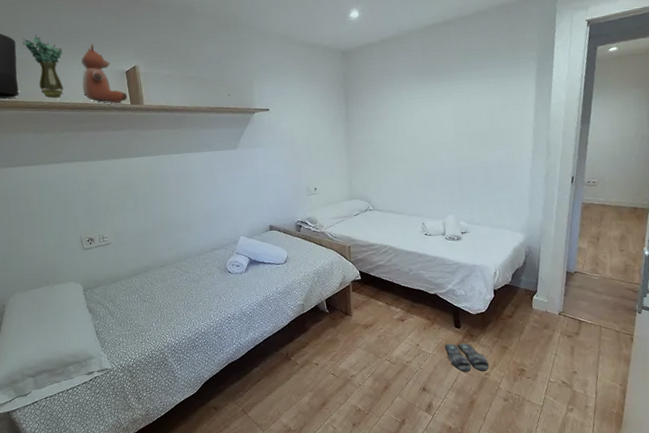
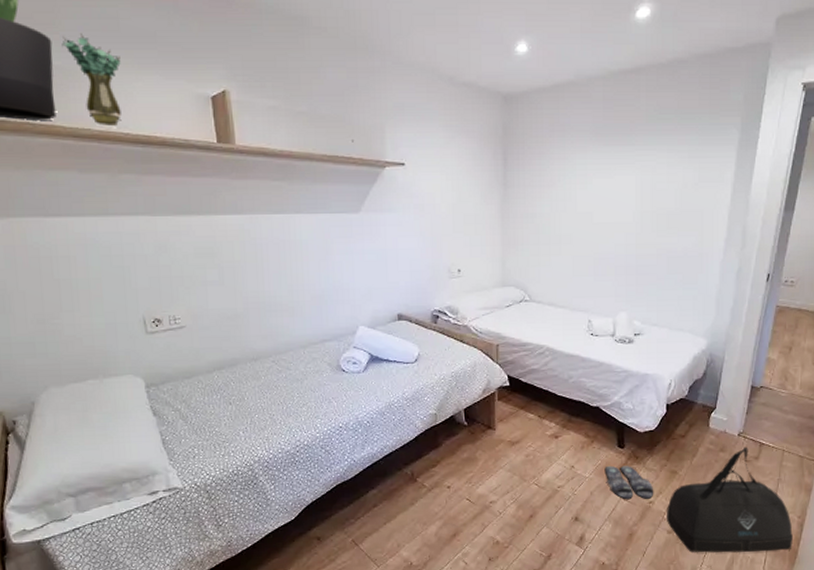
teddy bear: present [81,44,128,104] -> none [148,54,213,141]
duffel bag: none [501,324,618,418] -> present [667,446,793,553]

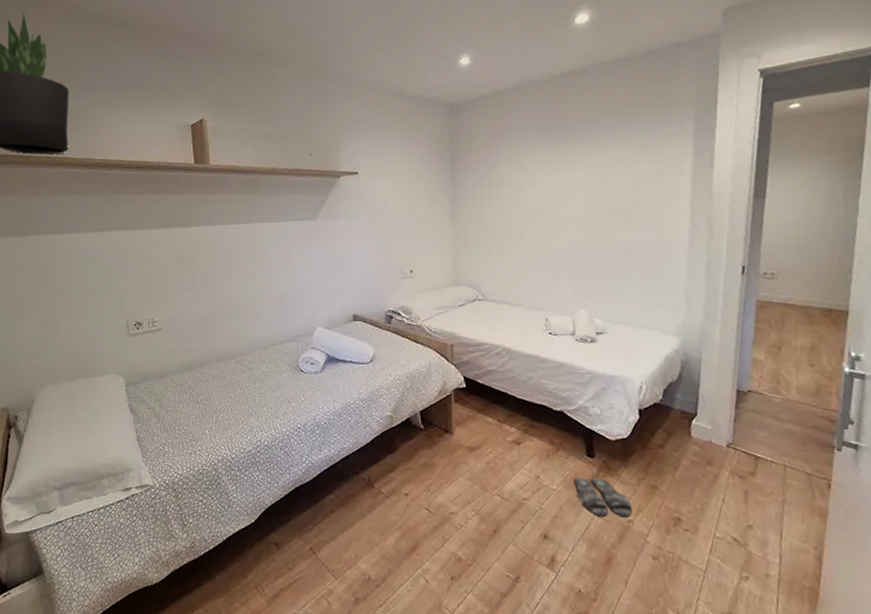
vase: present [62,33,122,127] -> none [76,82,120,156]
duffel bag: present [667,446,793,553] -> none [649,460,811,590]

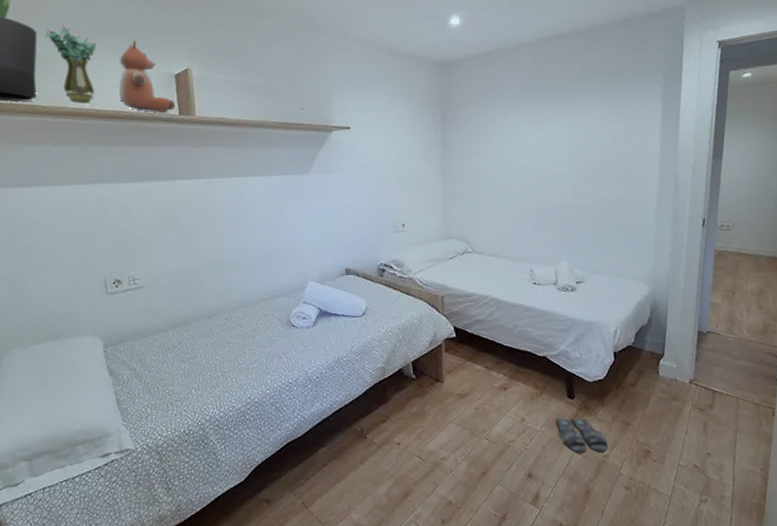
vase: none [76,82,120,156] -> present [45,25,96,105]
teddy bear: none [141,93,191,163] -> present [119,40,176,114]

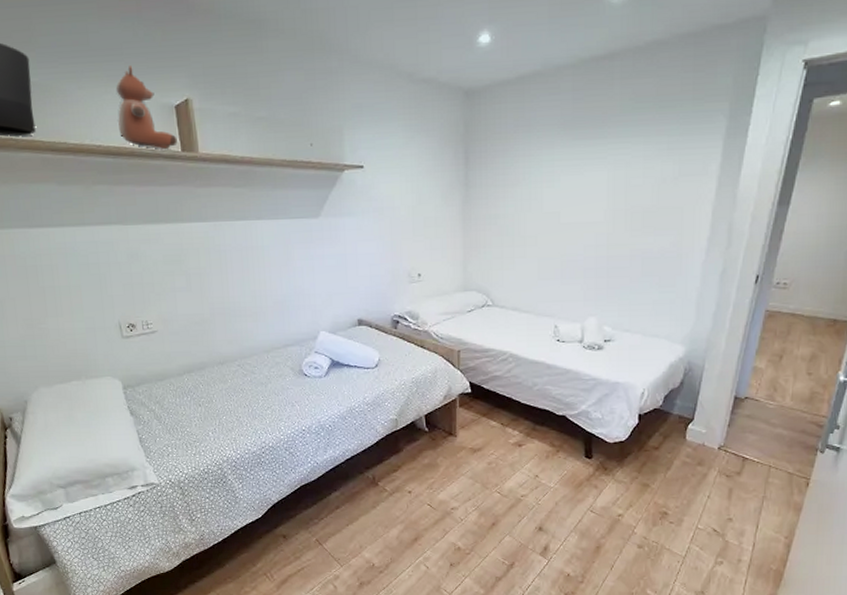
vase: present [45,25,96,105] -> none [38,49,94,140]
slippers: present [555,417,608,454] -> none [570,476,624,512]

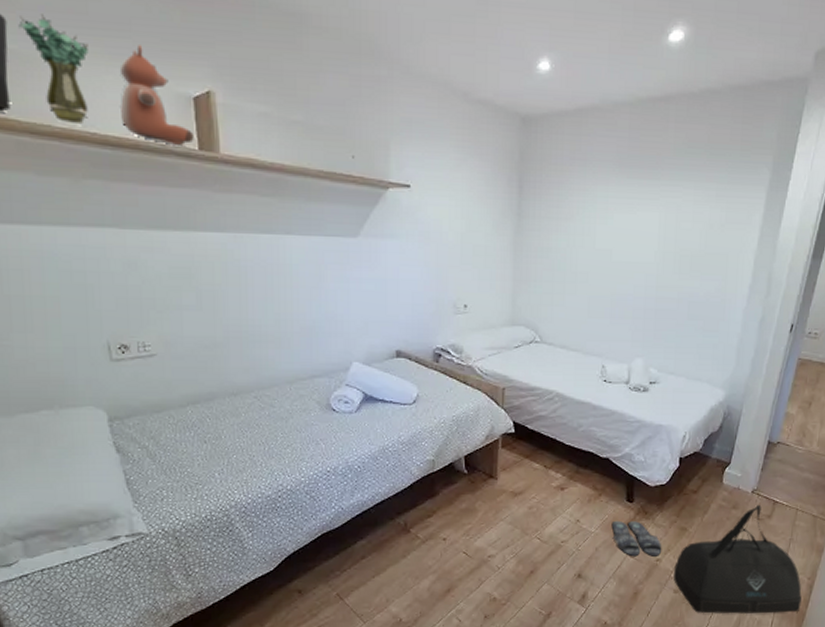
vase: none [38,49,94,140] -> present [18,14,89,125]
slippers: none [570,476,624,512] -> present [611,520,662,557]
duffel bag: none [637,461,778,572] -> present [674,504,802,614]

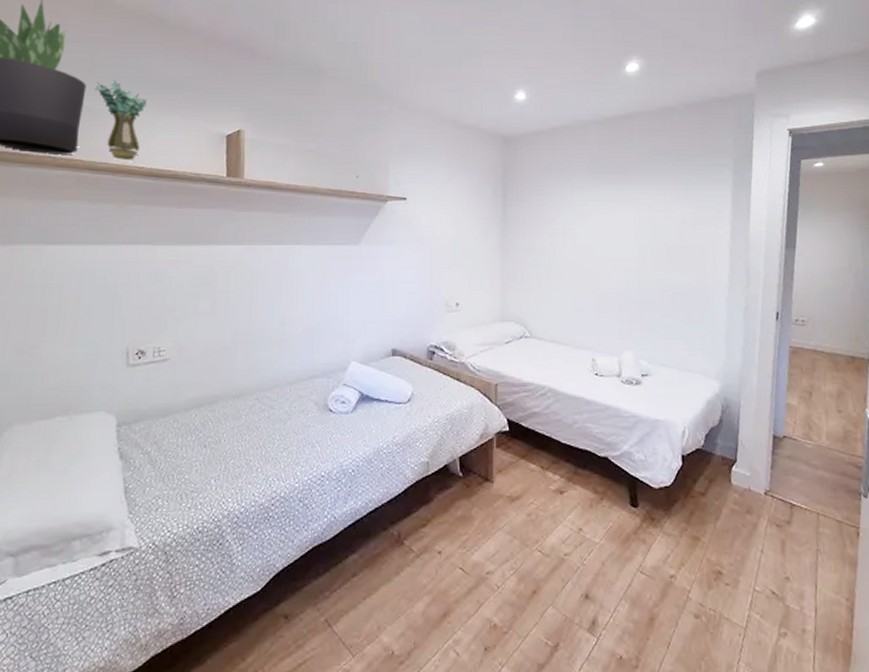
teddy bear: present [121,45,194,147] -> none [165,98,224,175]
slippers: present [611,520,662,557] -> none [617,528,675,573]
duffel bag: present [674,504,802,614] -> none [691,508,845,646]

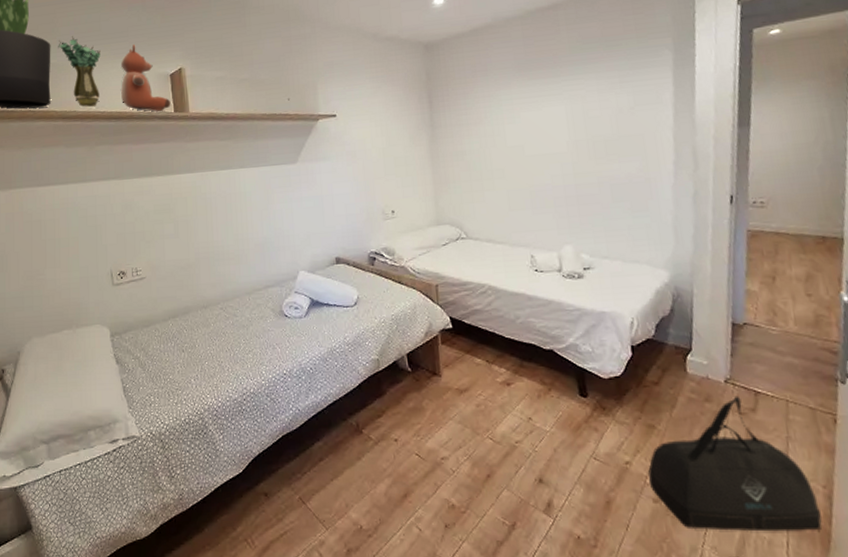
teddy bear: none [165,98,224,175] -> present [121,44,171,112]
duffel bag: none [691,508,845,646] -> present [648,396,822,532]

